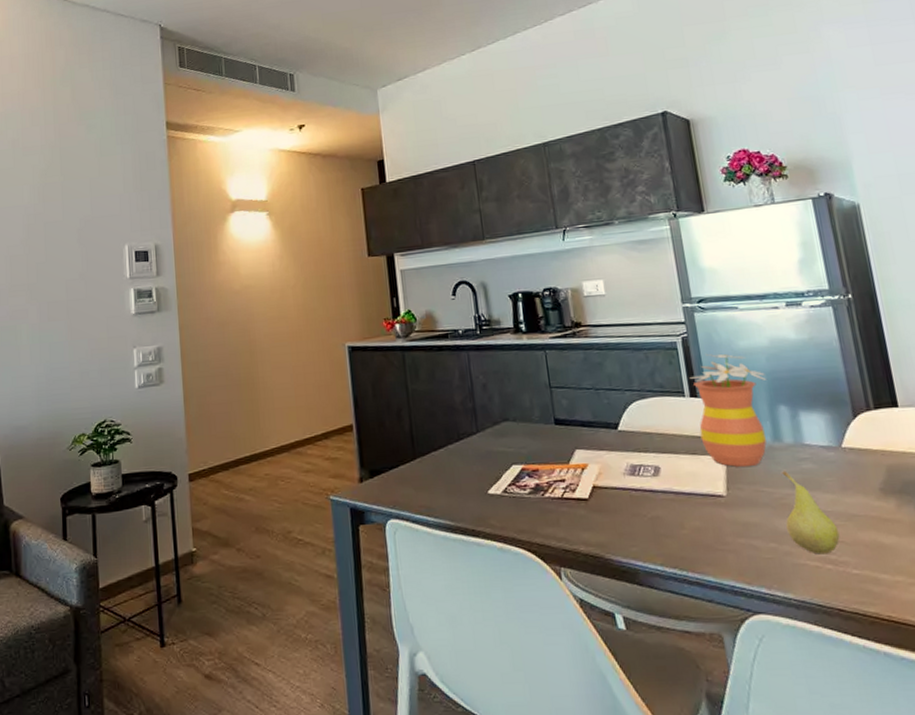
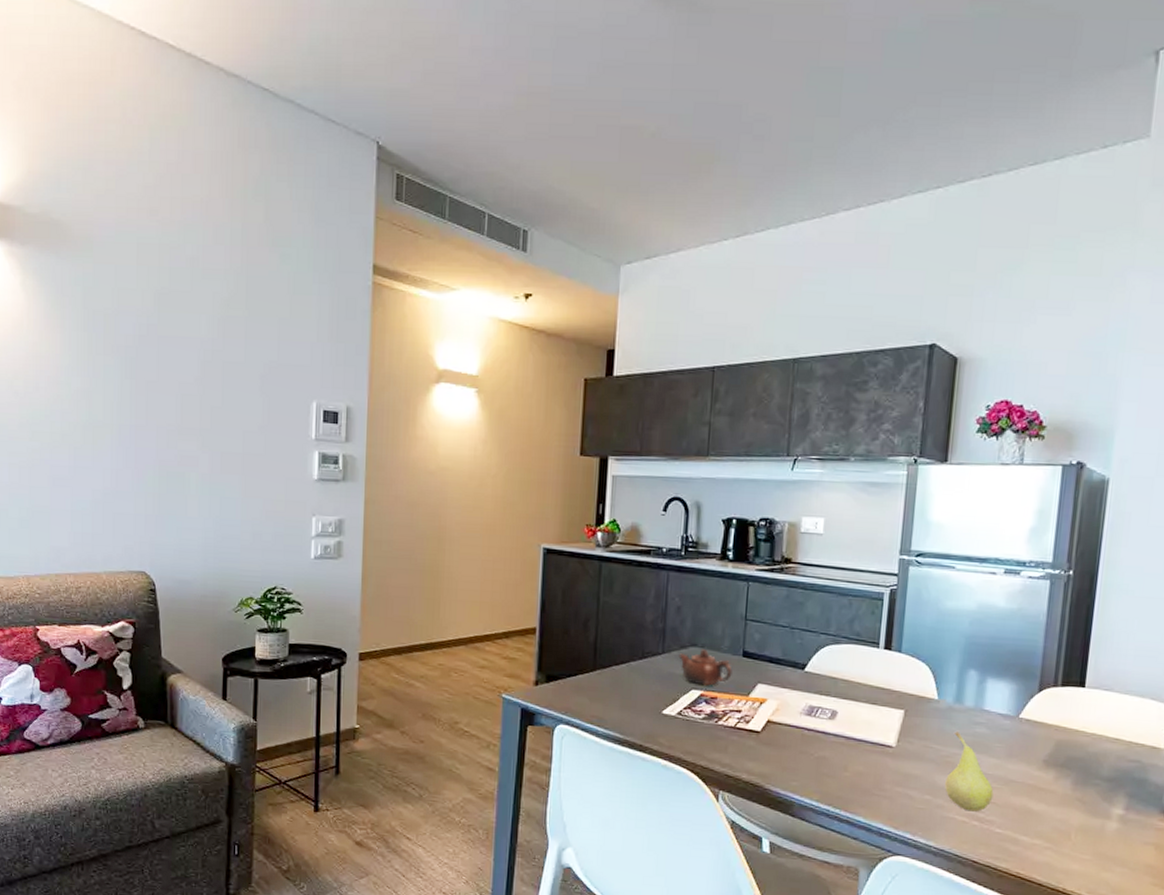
teapot: none [493,422,549,460] -> present [679,649,733,686]
flowerpot: present [690,353,768,468] -> none [884,608,965,724]

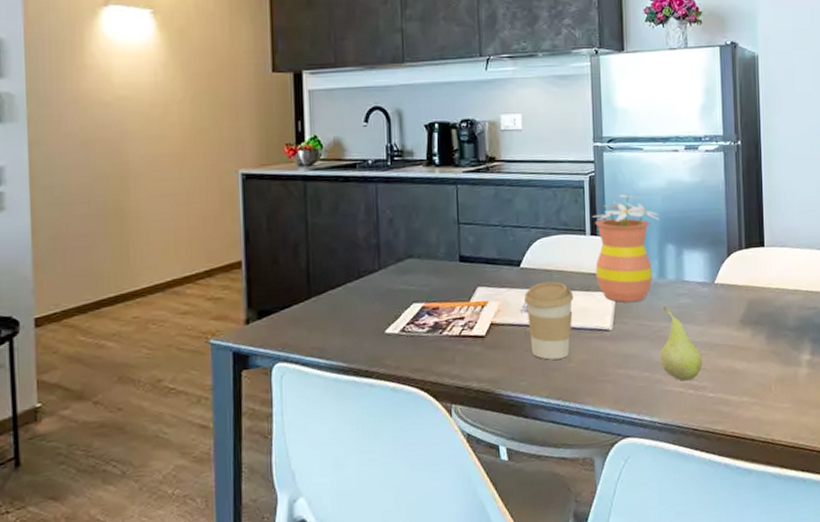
teapot: present [679,649,733,686] -> none [396,259,451,298]
coffee cup: none [805,688,858,767] -> present [524,281,574,360]
flowerpot: none [884,608,965,724] -> present [592,192,661,303]

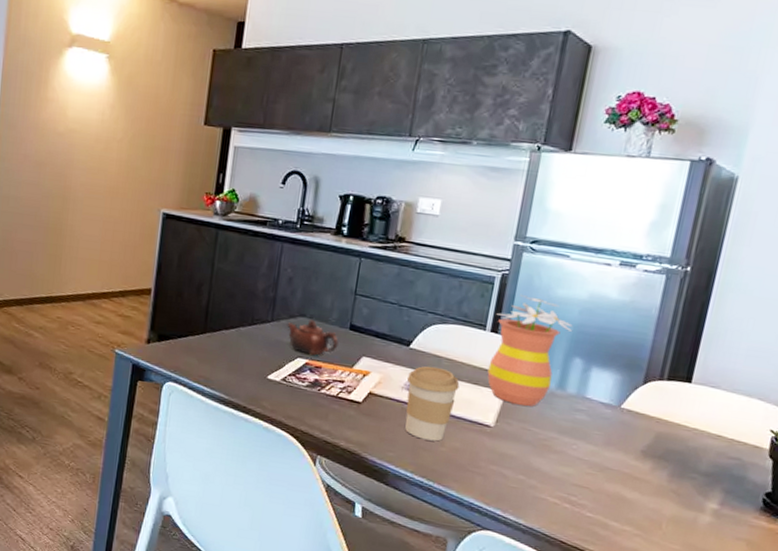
teapot: none [396,259,451,298] -> present [287,320,339,356]
fruit: present [660,305,703,381] -> none [539,416,588,495]

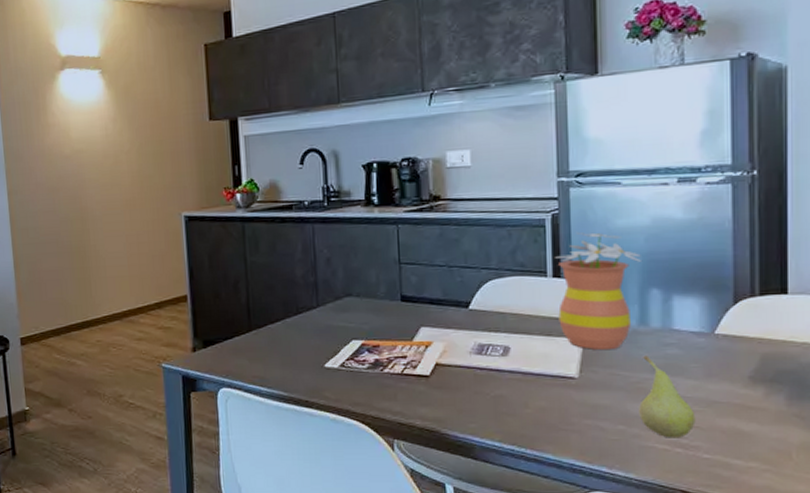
teapot: present [287,320,339,356] -> none [334,298,392,335]
coffee cup: present [405,366,460,442] -> none [474,324,532,404]
fruit: none [539,416,588,495] -> present [639,355,696,438]

